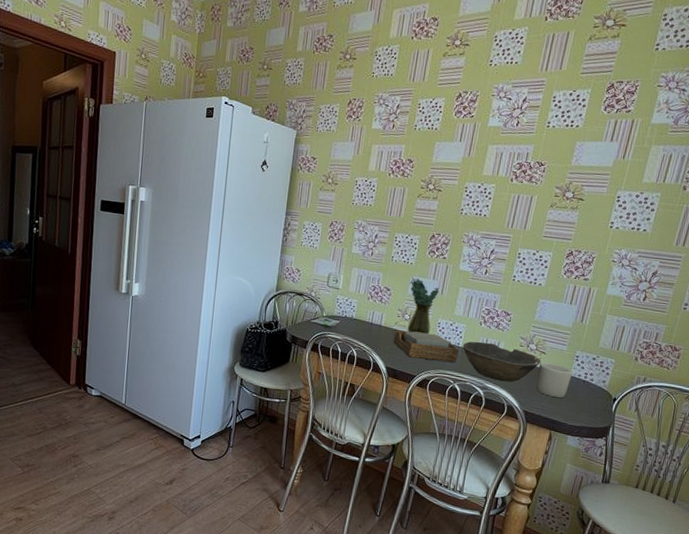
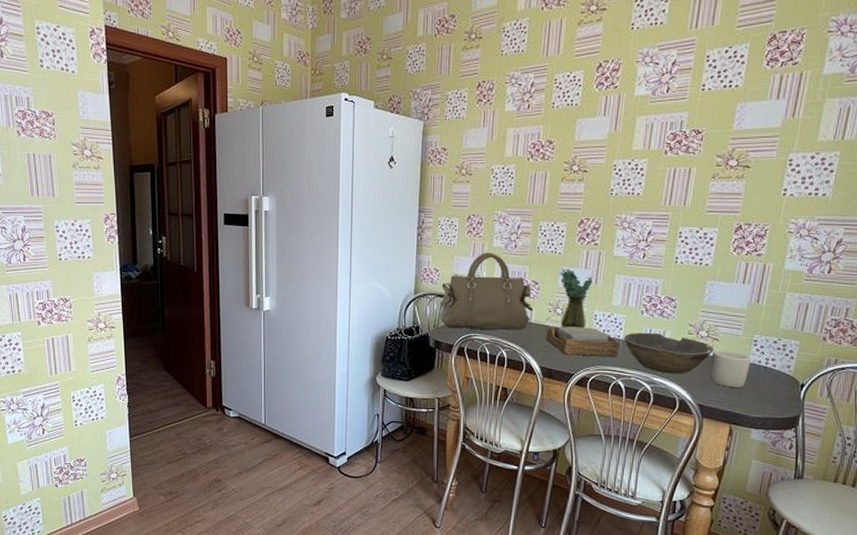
shoulder bag: none [298,257,383,332] -> present [440,252,533,330]

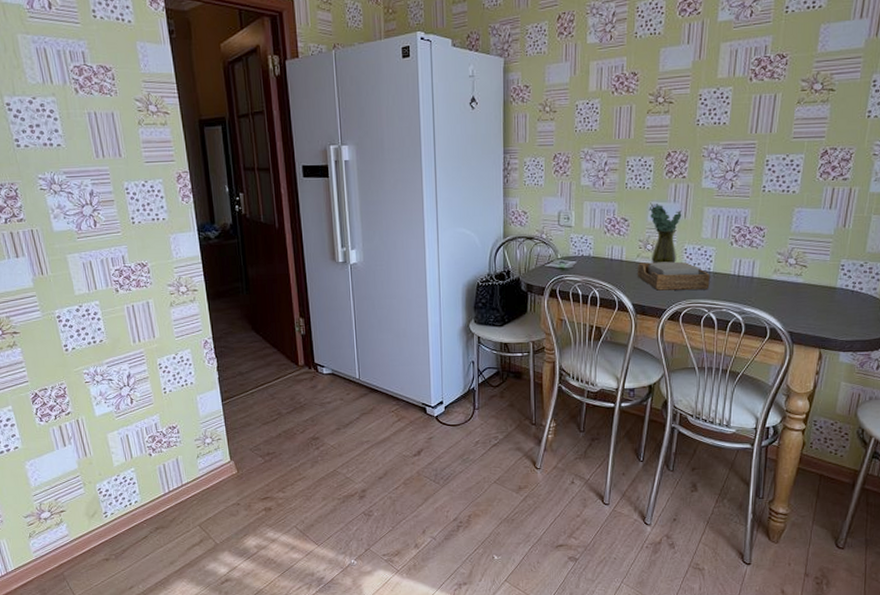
shoulder bag: present [440,252,533,330] -> none [530,191,623,271]
bowl: present [623,332,714,374] -> none [714,263,803,303]
mug: present [710,350,752,389] -> none [799,276,840,314]

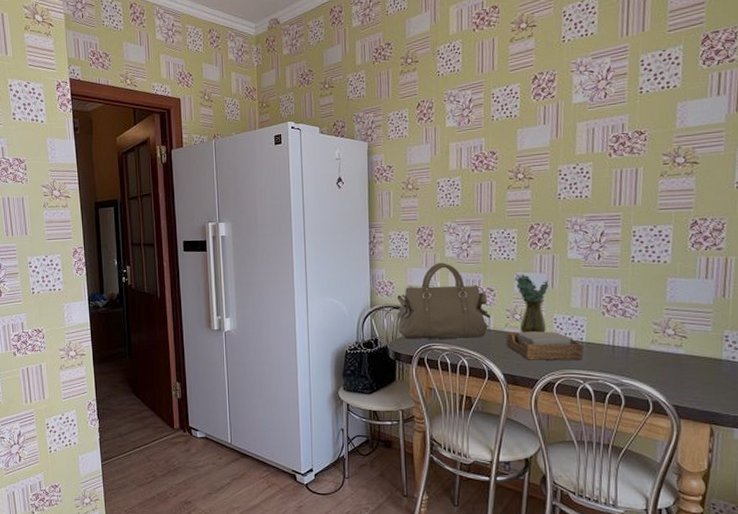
shoulder bag: none [530,191,623,271] -> present [397,262,490,339]

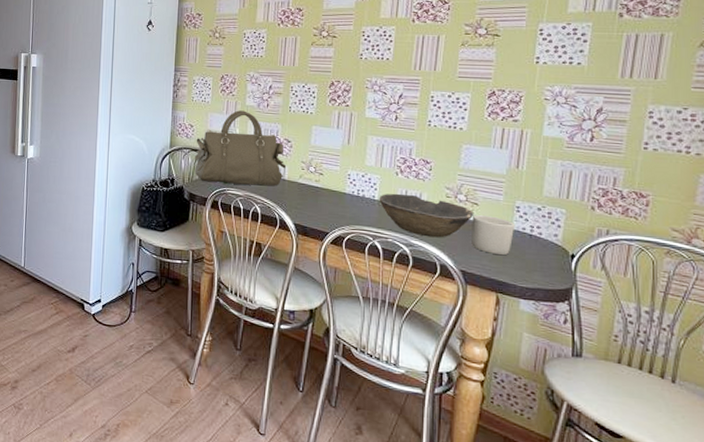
napkin holder: present [506,331,583,361] -> none [299,183,375,218]
vase: present [514,273,549,333] -> none [312,127,345,187]
bowl: none [587,333,684,375] -> present [379,193,474,238]
mug: none [681,348,725,387] -> present [471,215,516,256]

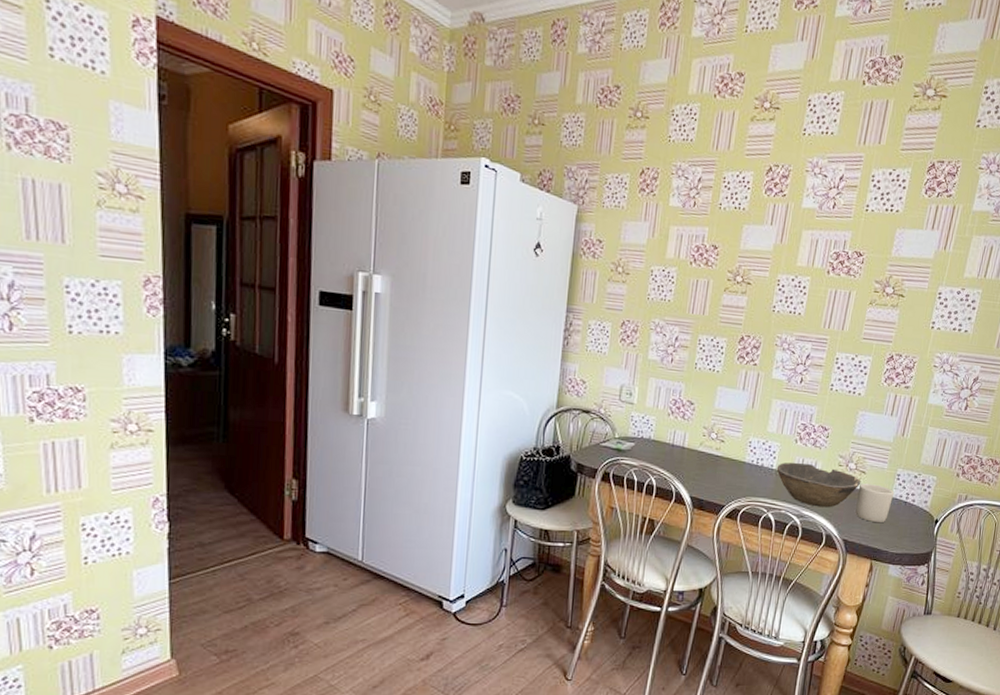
shoulder bag: present [195,110,285,187] -> none [584,365,686,455]

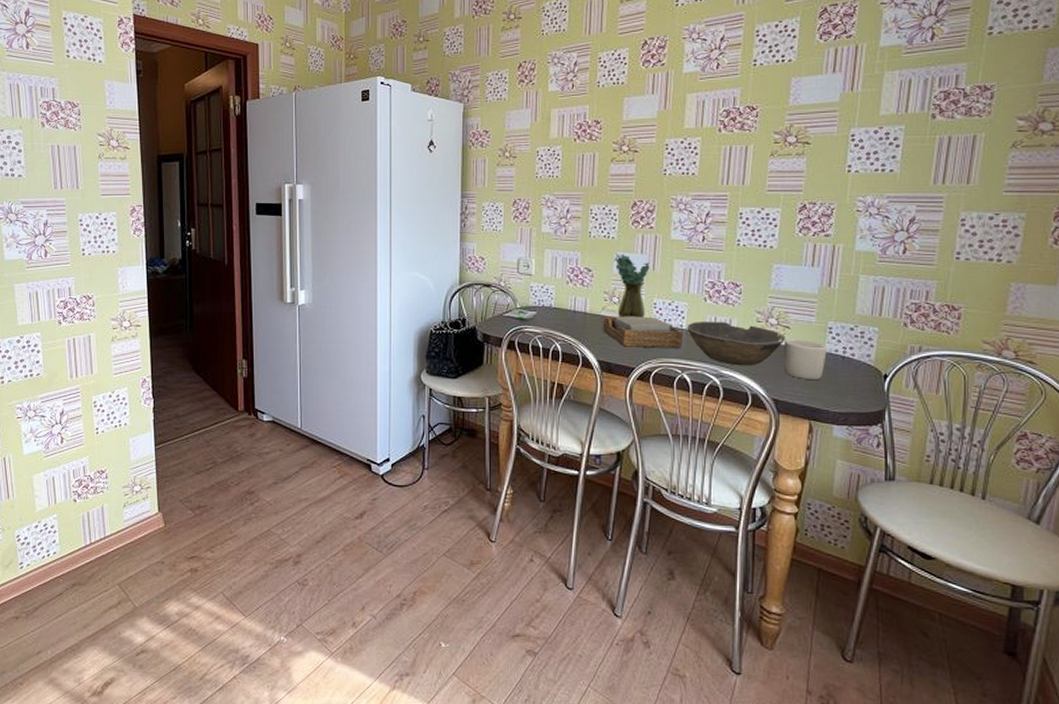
napkin holder: none [698,452,772,488] -> present [602,316,683,349]
vase: none [714,387,750,456] -> present [614,253,650,318]

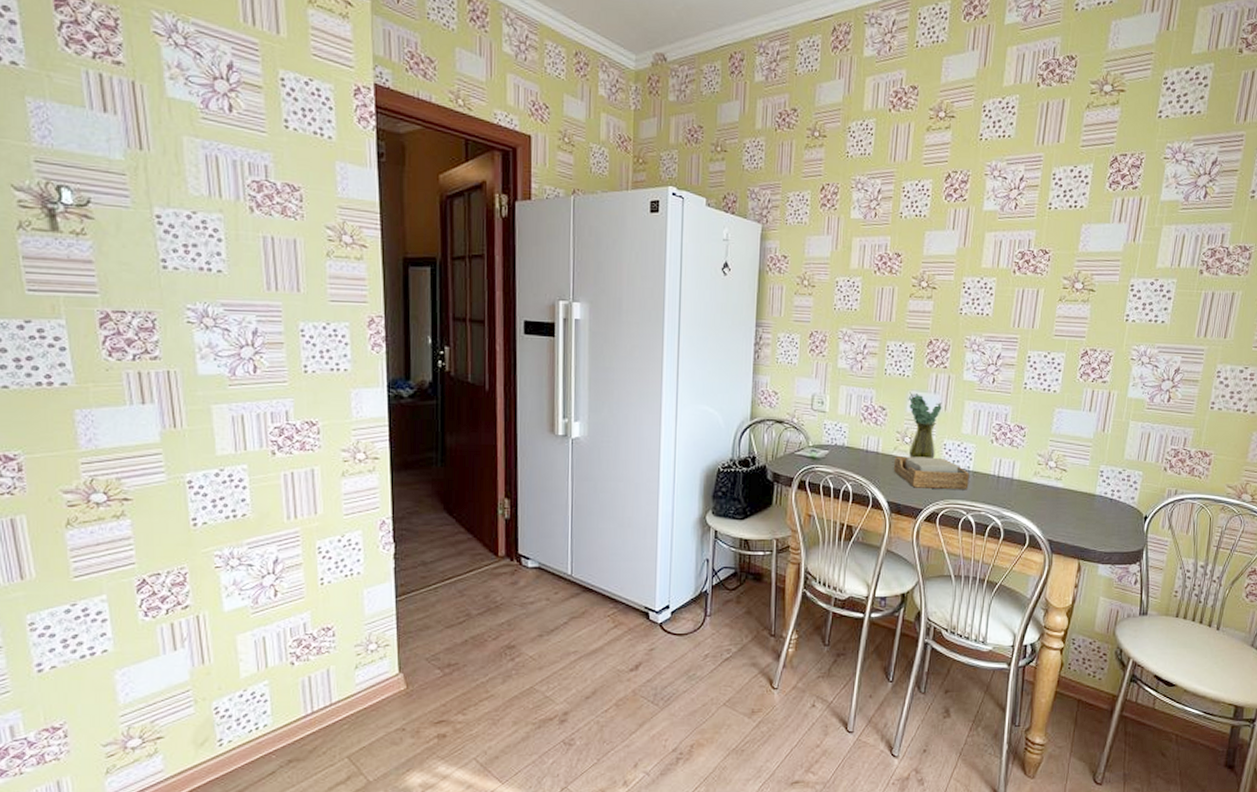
bowl: present [687,321,786,366] -> none [973,462,1063,508]
mug: present [783,339,828,381] -> none [1059,482,1099,522]

